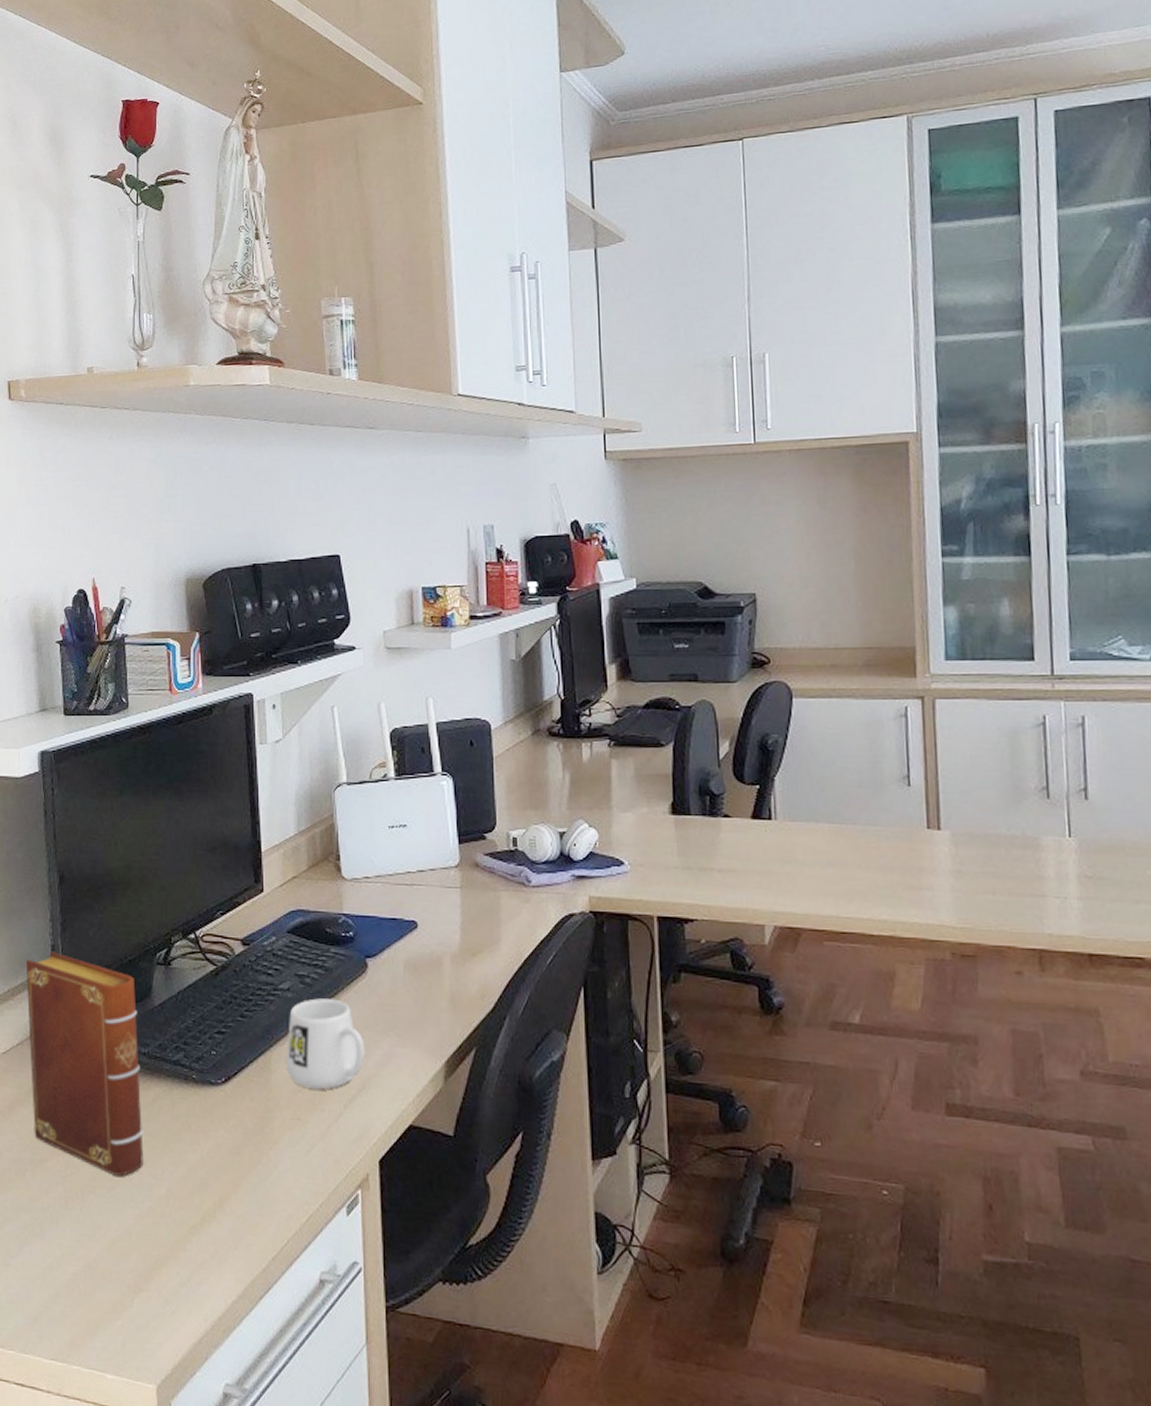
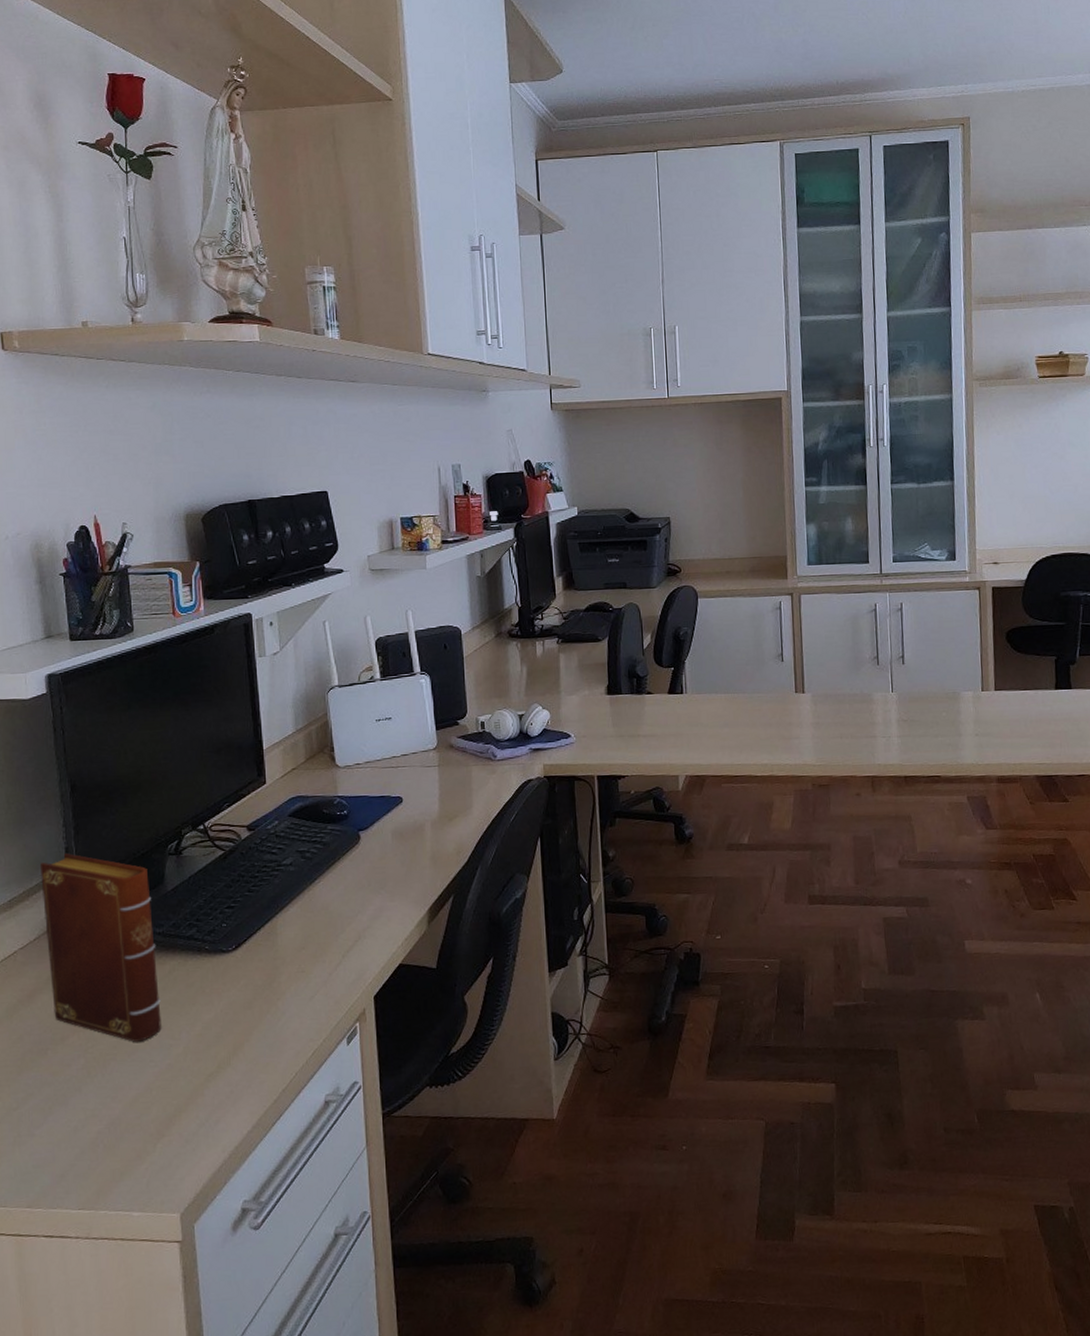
mug: present [286,998,365,1090] -> none [290,868,360,945]

